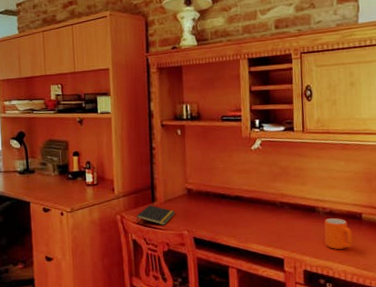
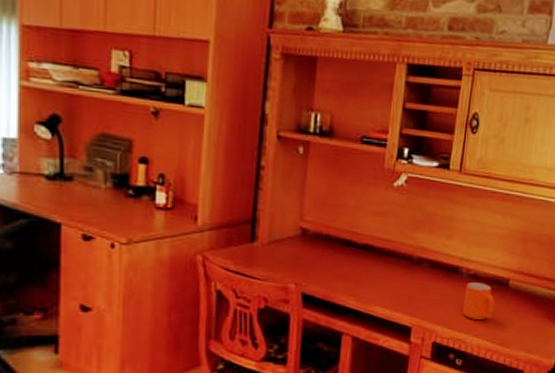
notepad: present [136,204,175,225] -> none [225,244,282,274]

